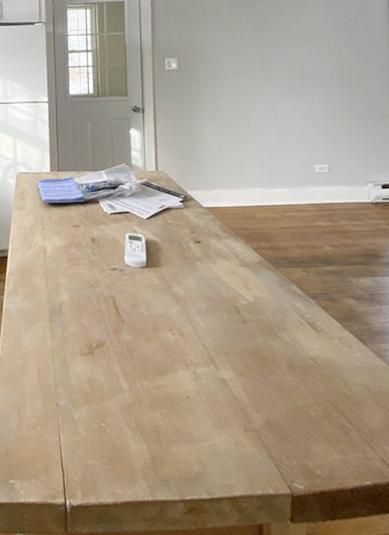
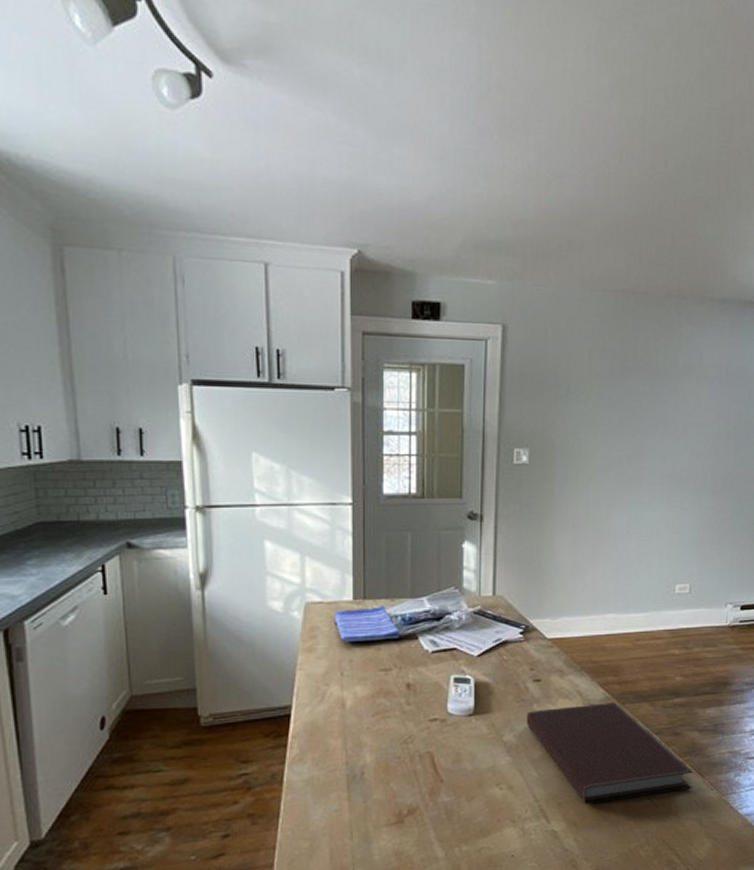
notebook: none [190,265,355,358] -> present [526,702,693,804]

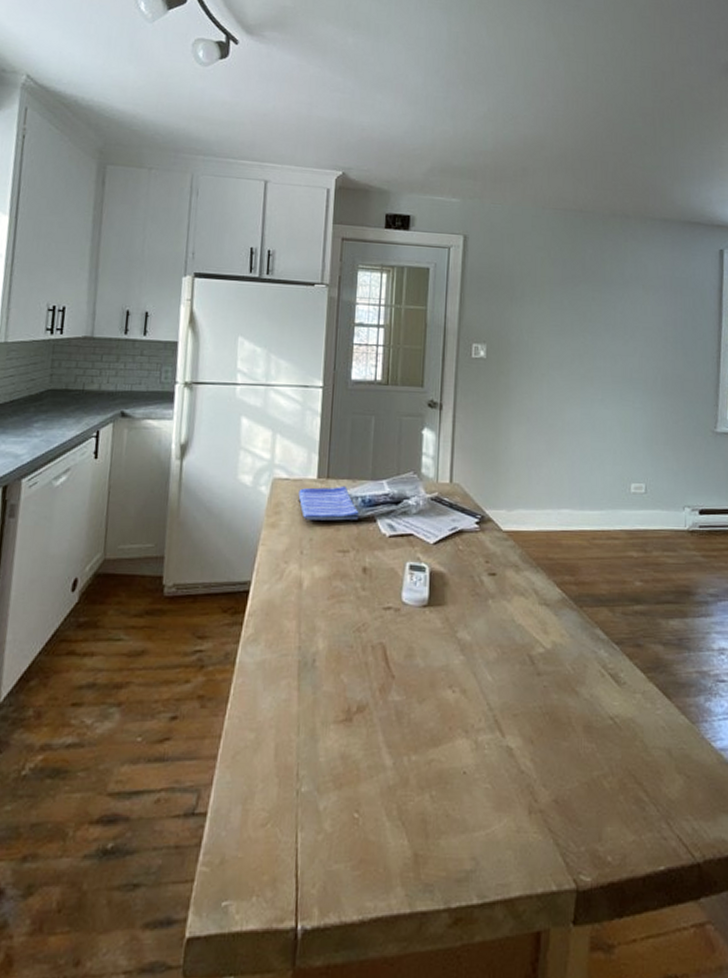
notebook: present [526,702,693,804] -> none [480,604,658,719]

